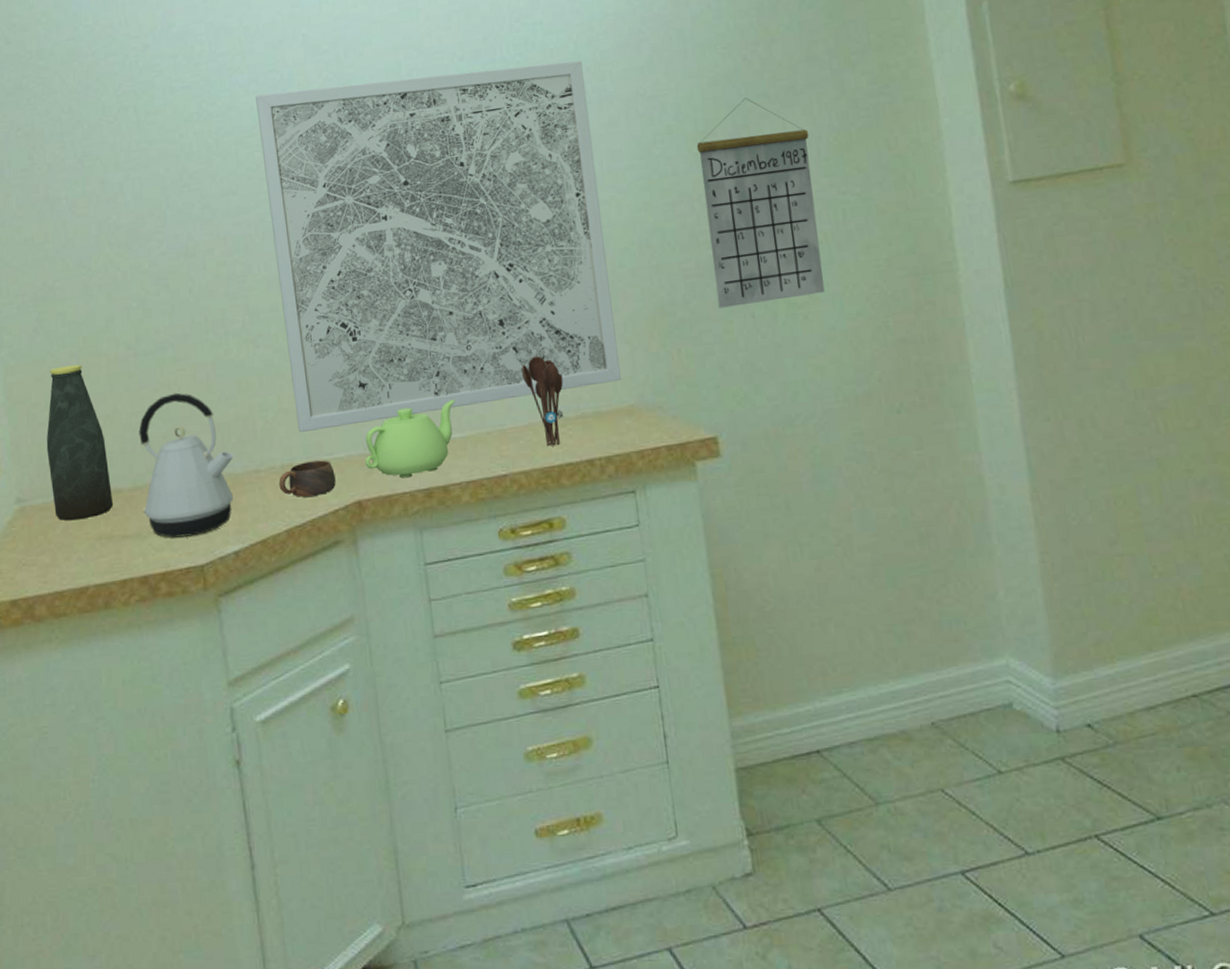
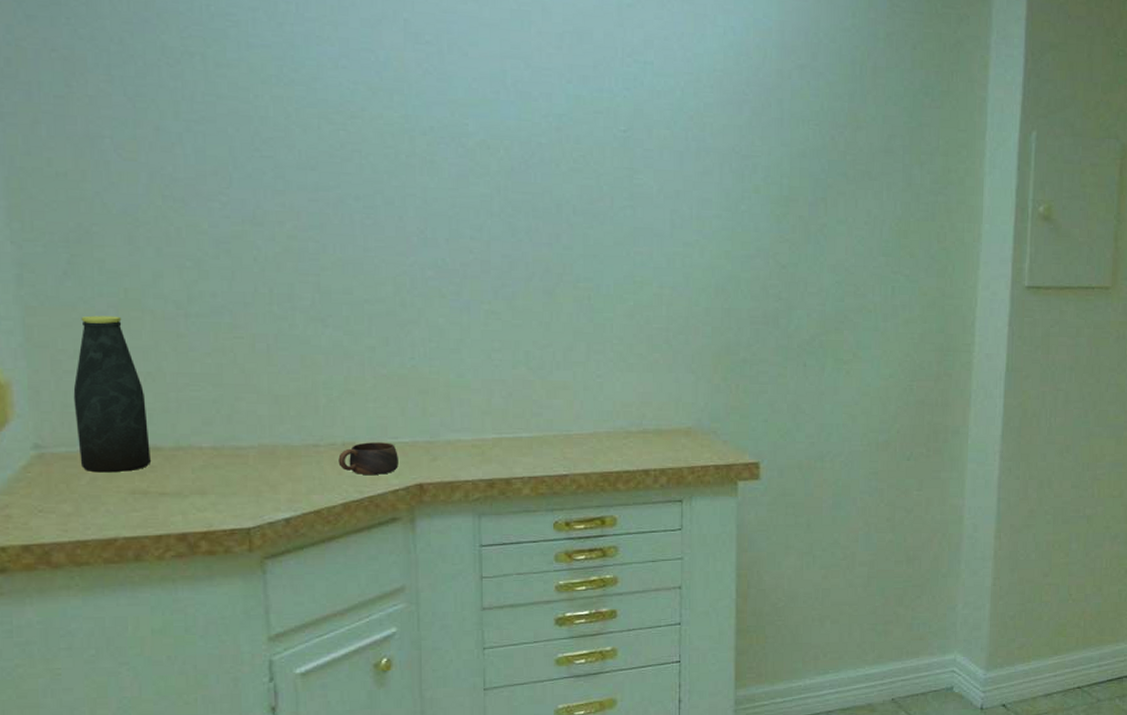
kettle: present [138,392,234,538] -> none [184,359,292,500]
wall art: present [255,60,621,433] -> none [346,71,686,415]
teapot: present [364,399,456,479] -> none [430,402,526,468]
utensil holder: present [521,355,564,447] -> none [593,373,630,455]
calendar: present [696,97,825,308] -> none [777,174,876,355]

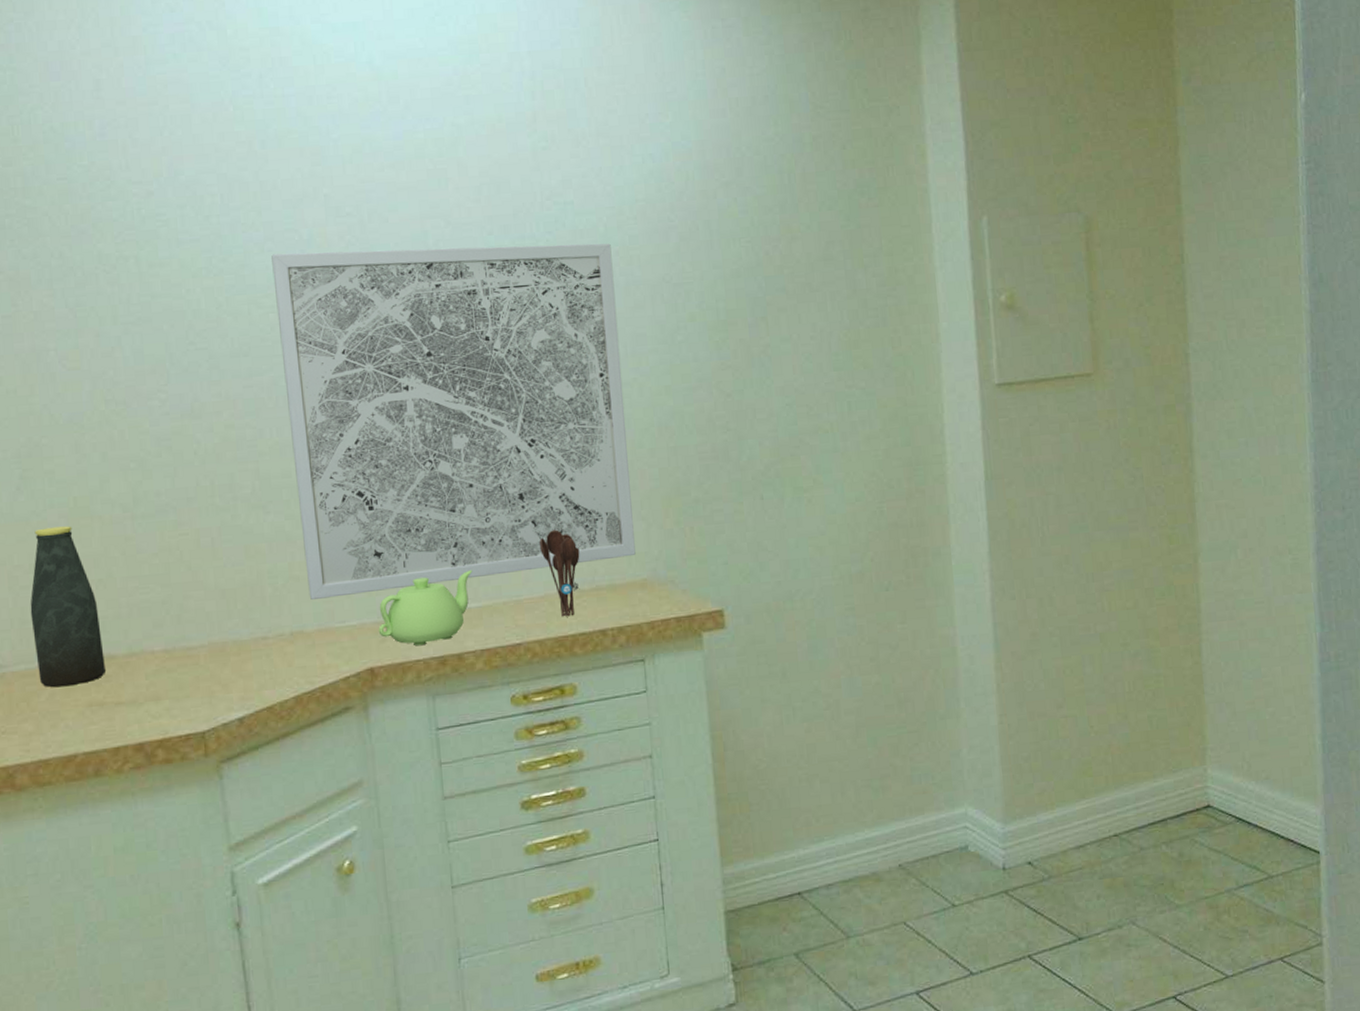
cup: present [338,442,398,475] -> none [287,627,348,664]
wall art: none [346,71,686,415] -> present [271,243,636,601]
teapot: none [430,402,526,468] -> present [378,569,473,646]
utensil holder: none [593,373,630,455] -> present [540,529,580,617]

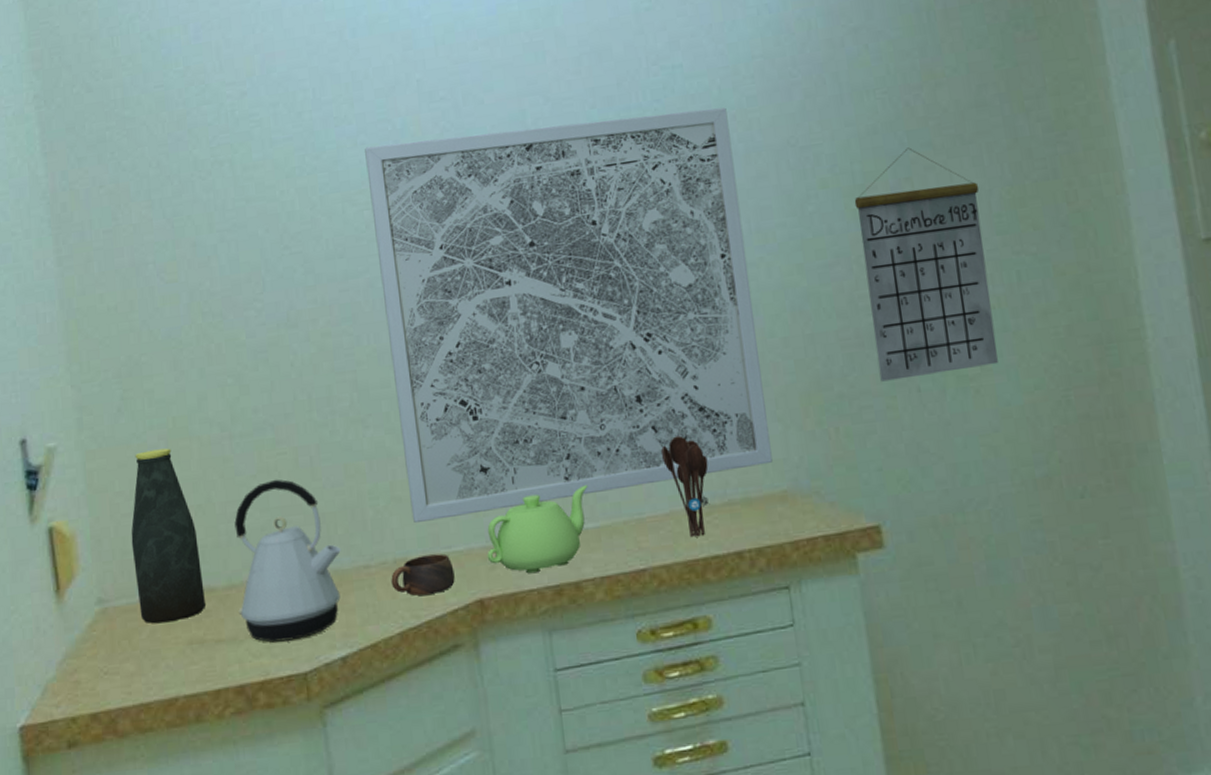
kettle: none [135,557,240,705] -> present [234,479,341,643]
cup: none [287,627,348,664] -> present [391,554,455,596]
calendar: none [717,291,828,490] -> present [854,147,998,382]

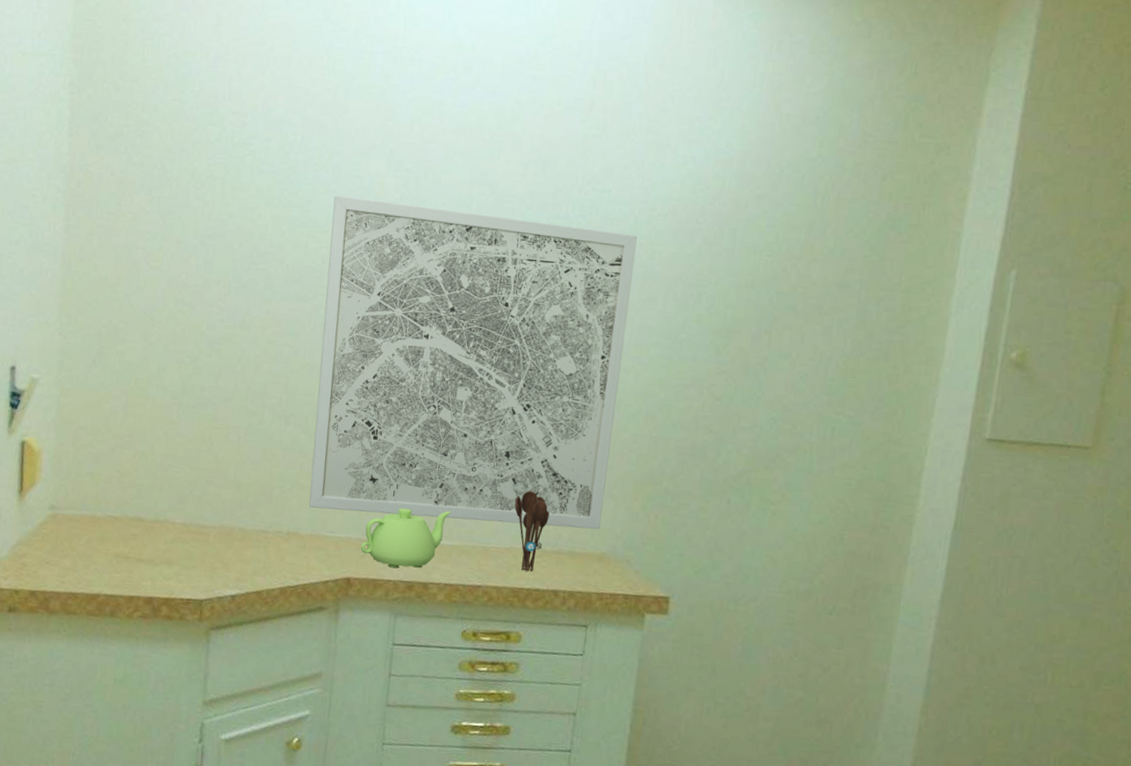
bottle: present [131,448,207,624] -> none [82,399,138,537]
kettle: present [234,479,341,643] -> none [159,446,248,574]
cup: present [391,554,455,596] -> none [282,533,333,565]
calendar: present [854,147,998,382] -> none [701,306,823,497]

